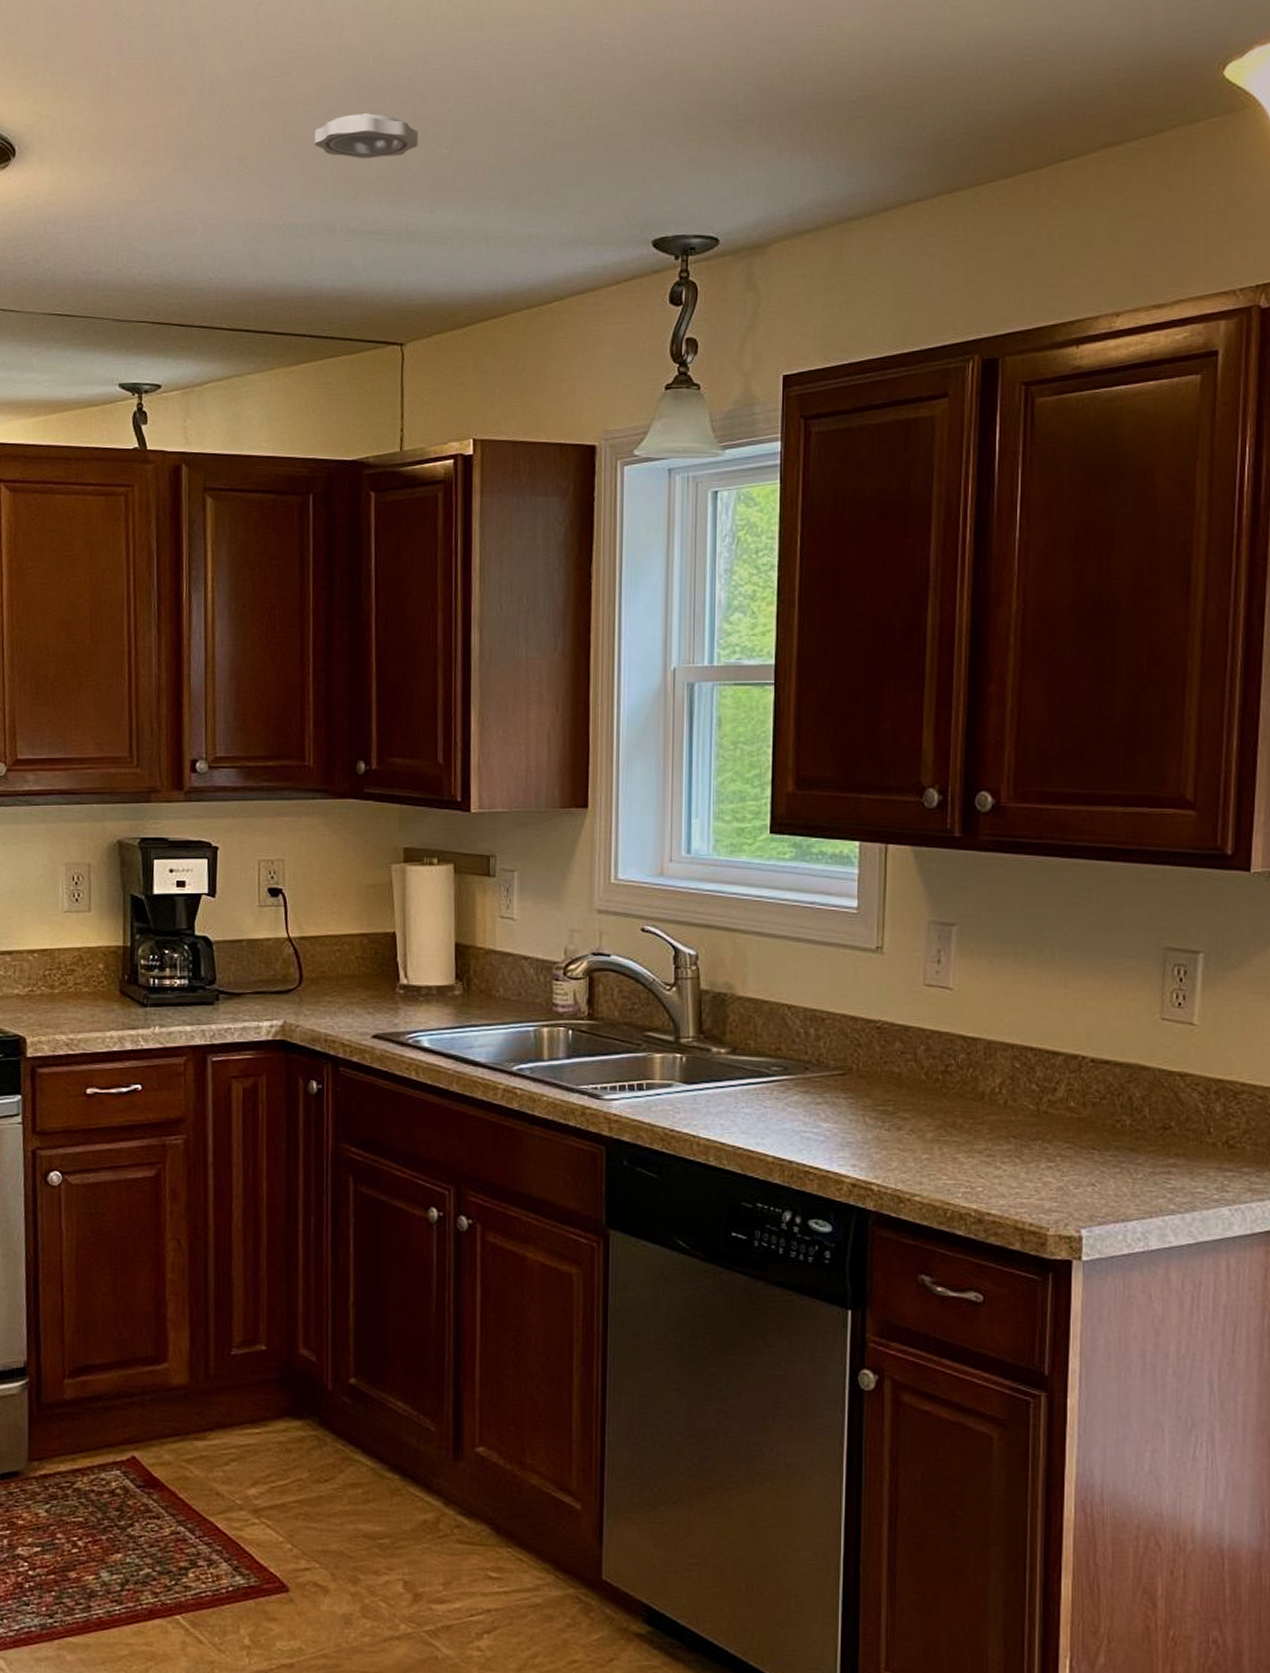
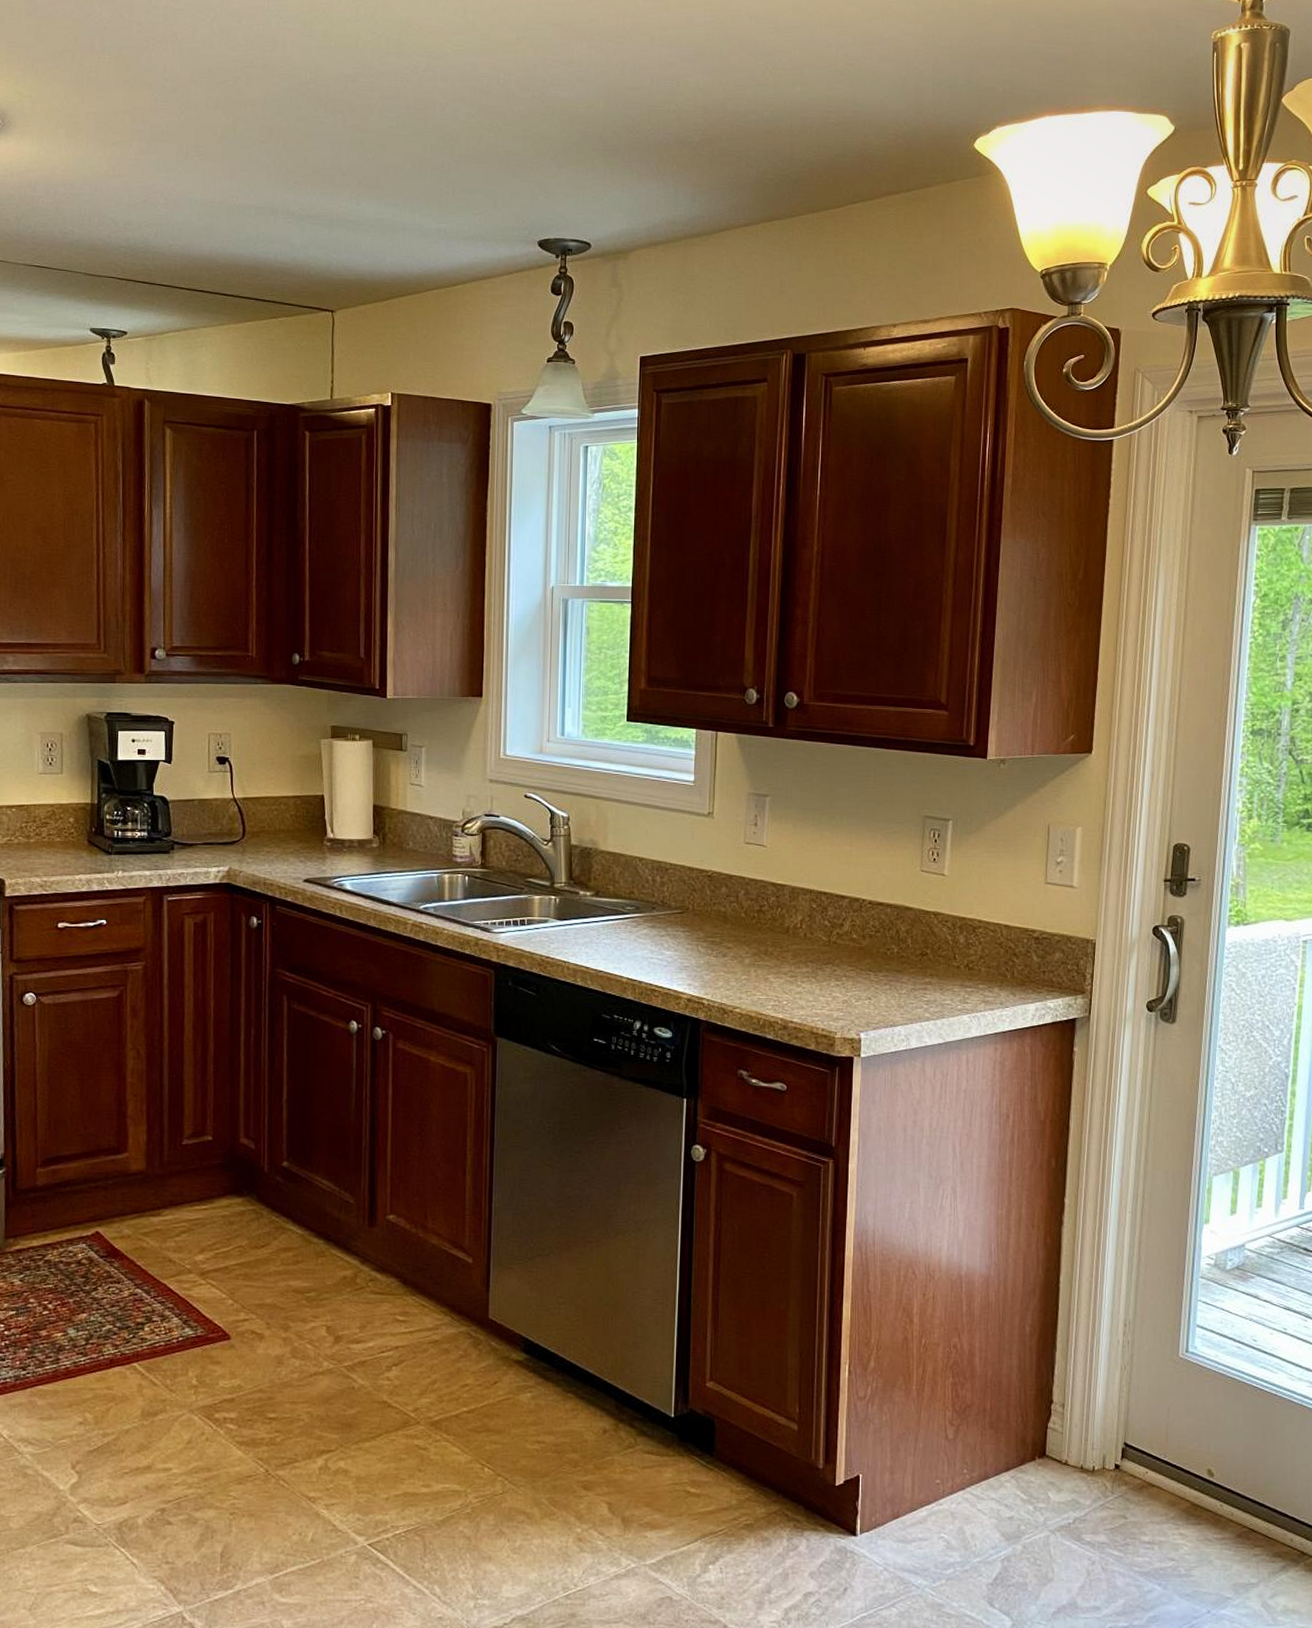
smoke detector: present [314,112,419,159] -> none [260,117,348,156]

